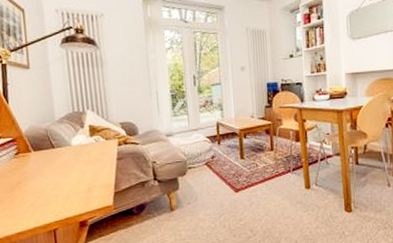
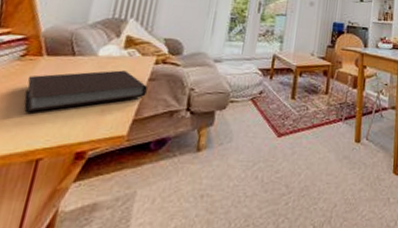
notebook: none [26,154,118,197] -> present [24,70,148,113]

